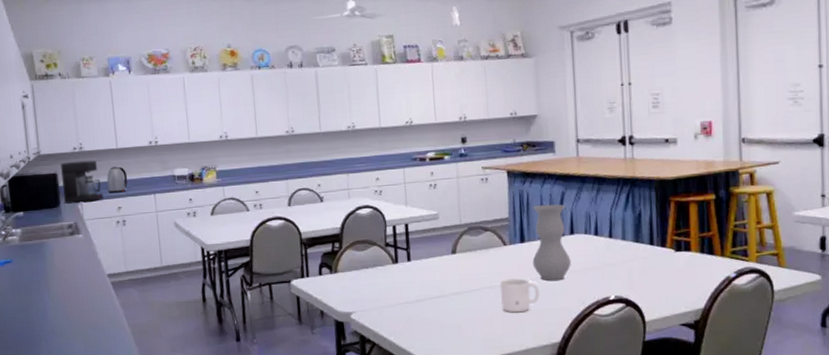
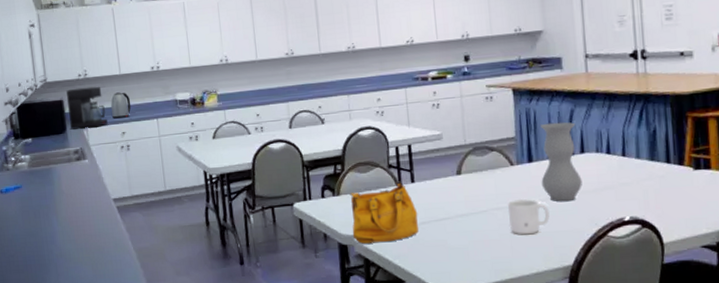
handbag: none [347,259,414,321] -> present [349,181,418,244]

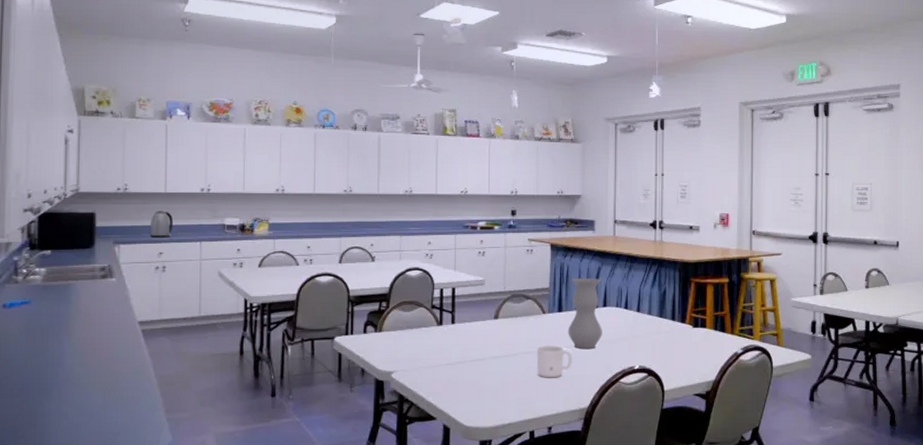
coffee maker: present [66,86,108,130] -> none [99,202,144,245]
handbag: present [349,181,418,244] -> none [390,321,455,380]

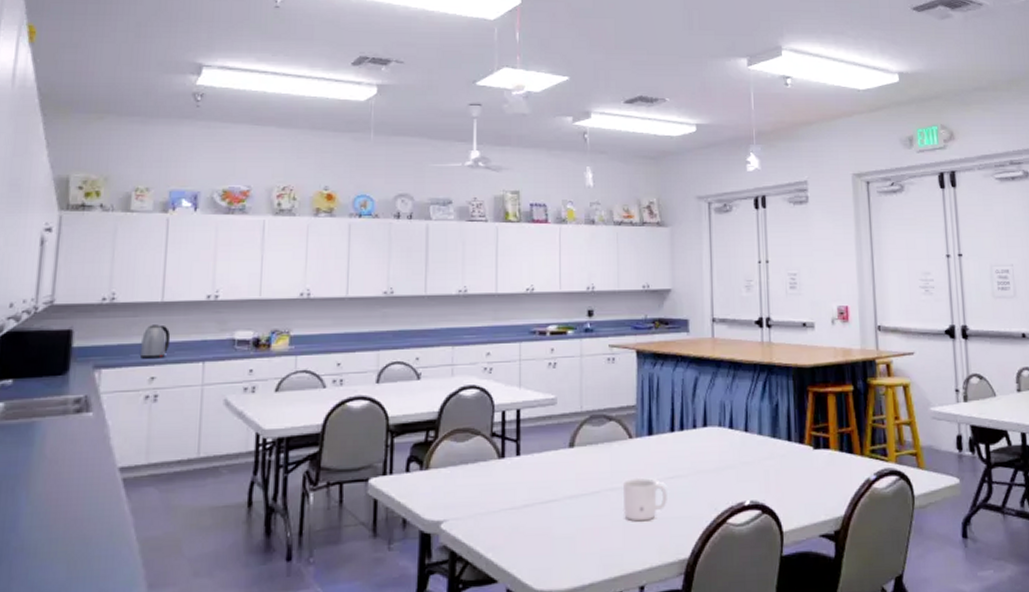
vase: present [568,277,602,350] -> none [660,390,703,483]

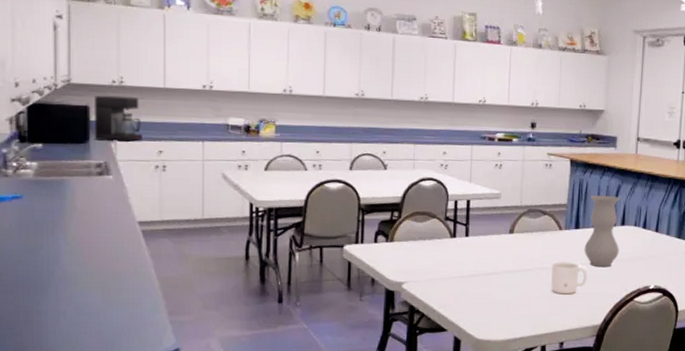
coffee maker: none [75,314,132,370] -> present [94,95,142,142]
kettle: present [140,324,171,360] -> none [149,107,174,136]
vase: none [660,390,703,483] -> present [584,195,621,268]

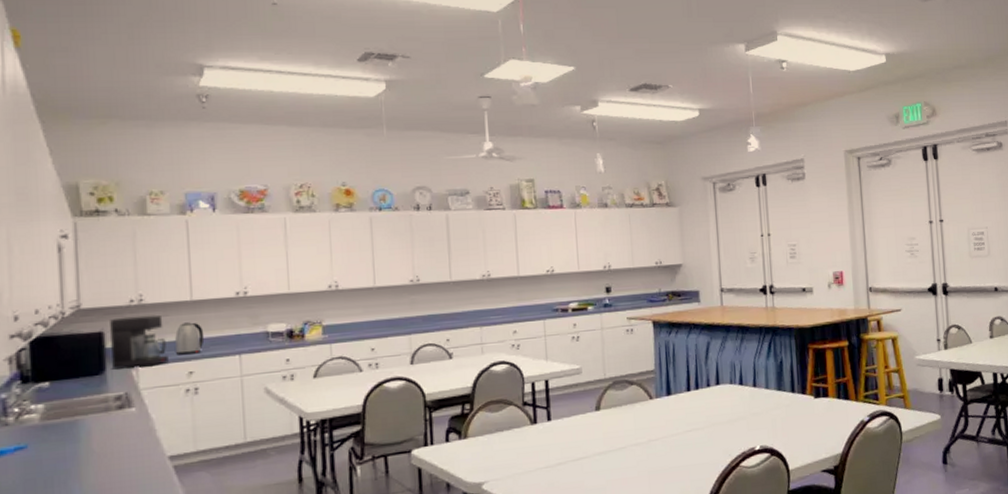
kettle: none [149,107,174,136] -> present [175,322,205,356]
mug: present [550,261,587,295] -> none [645,432,687,471]
vase: present [584,195,621,268] -> none [679,354,717,435]

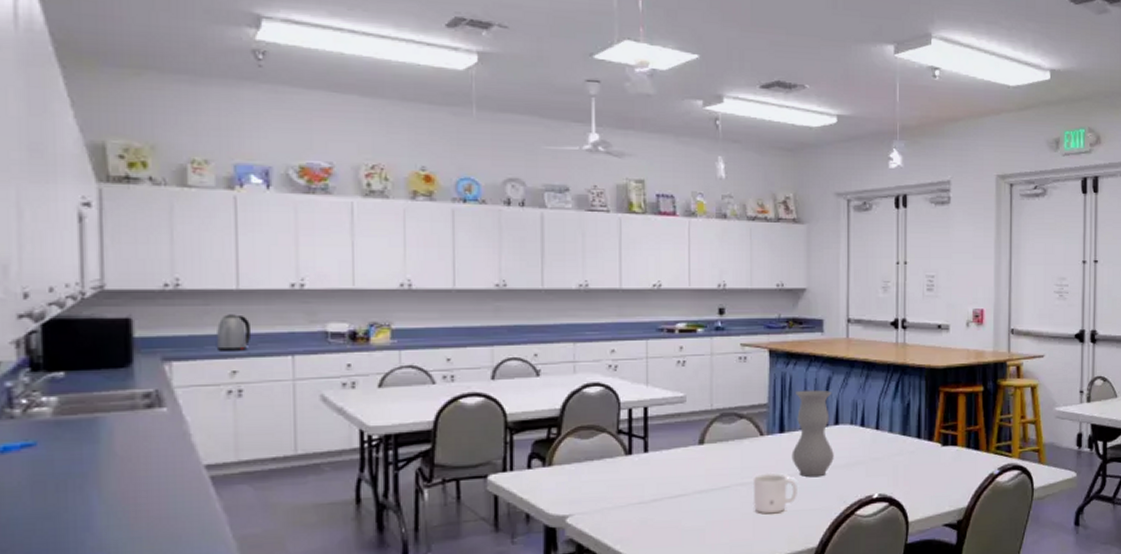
coffee maker: present [110,314,169,370] -> none [139,303,208,362]
mug: none [645,432,687,471] -> present [753,473,797,514]
vase: none [679,354,717,435] -> present [791,389,834,478]

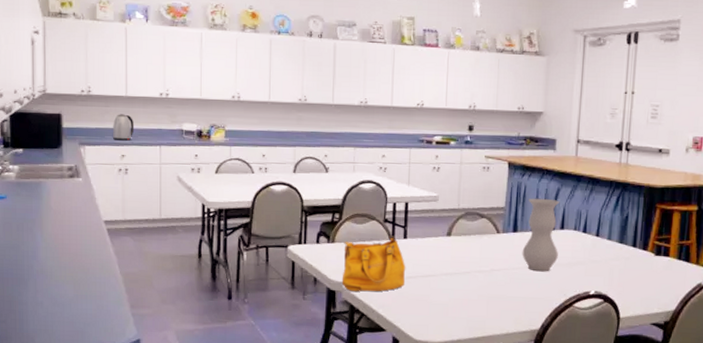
handbag: none [564,450,649,526] -> present [341,235,406,292]
mug: present [753,473,797,514] -> none [488,264,525,298]

